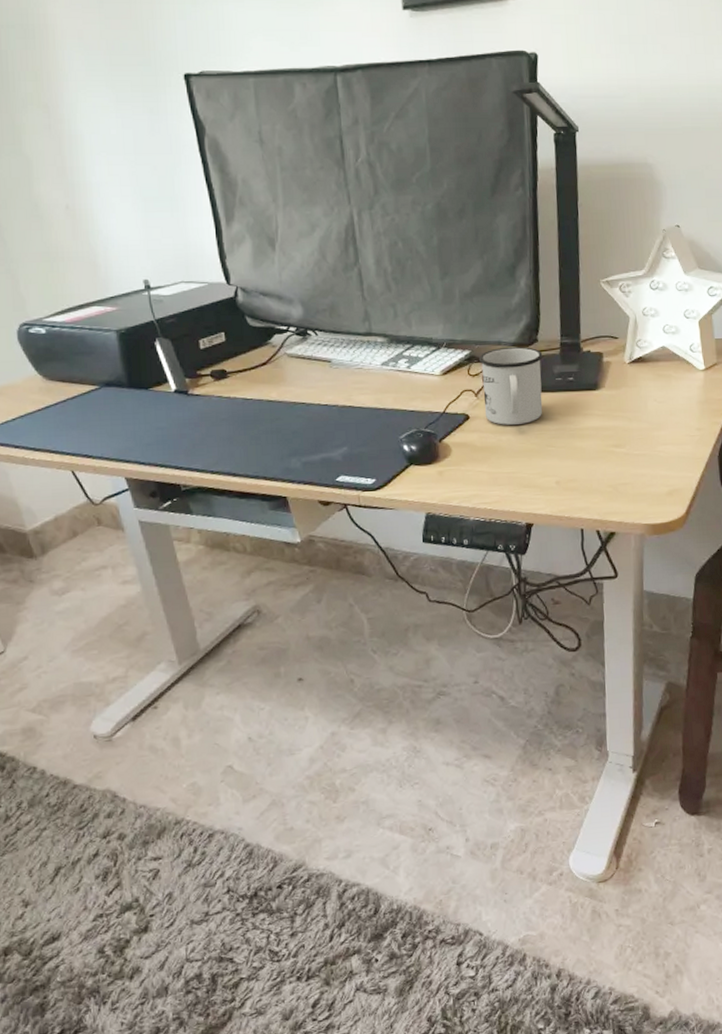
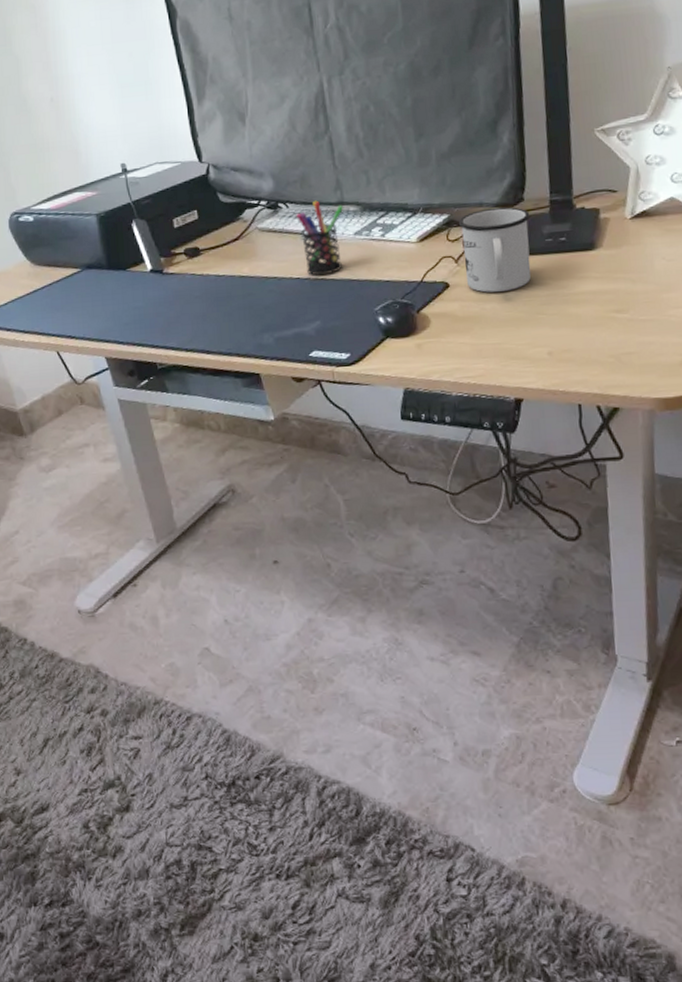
pen holder: none [325,330,372,403] -> present [296,200,344,276]

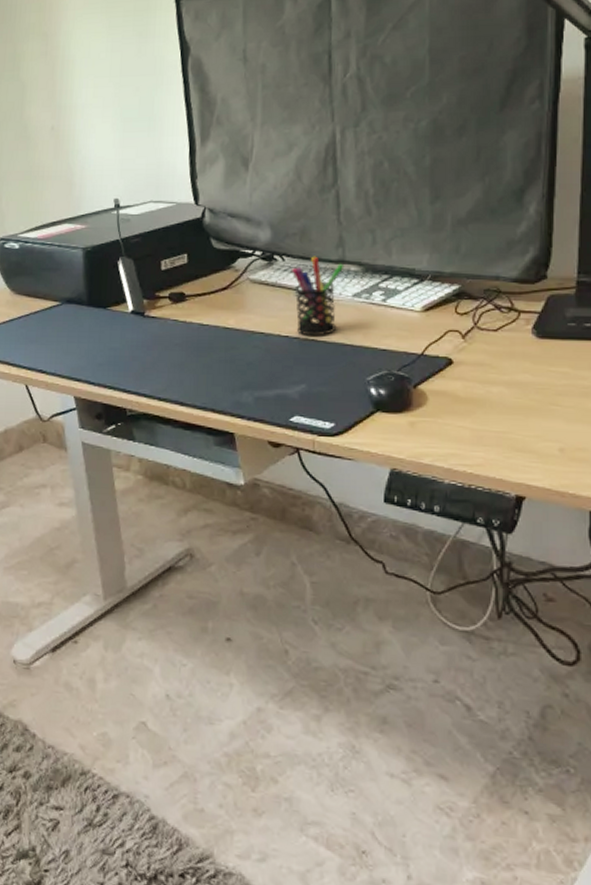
mug: present [458,207,531,293] -> none [469,283,553,375]

